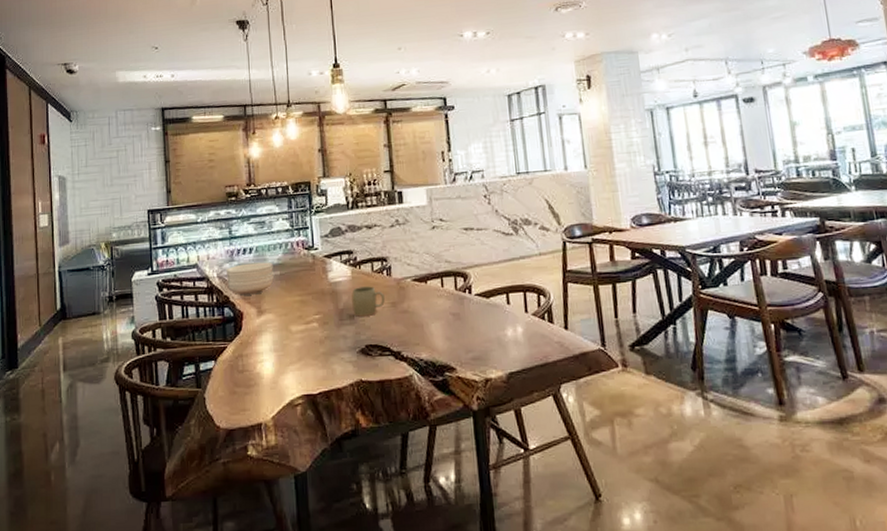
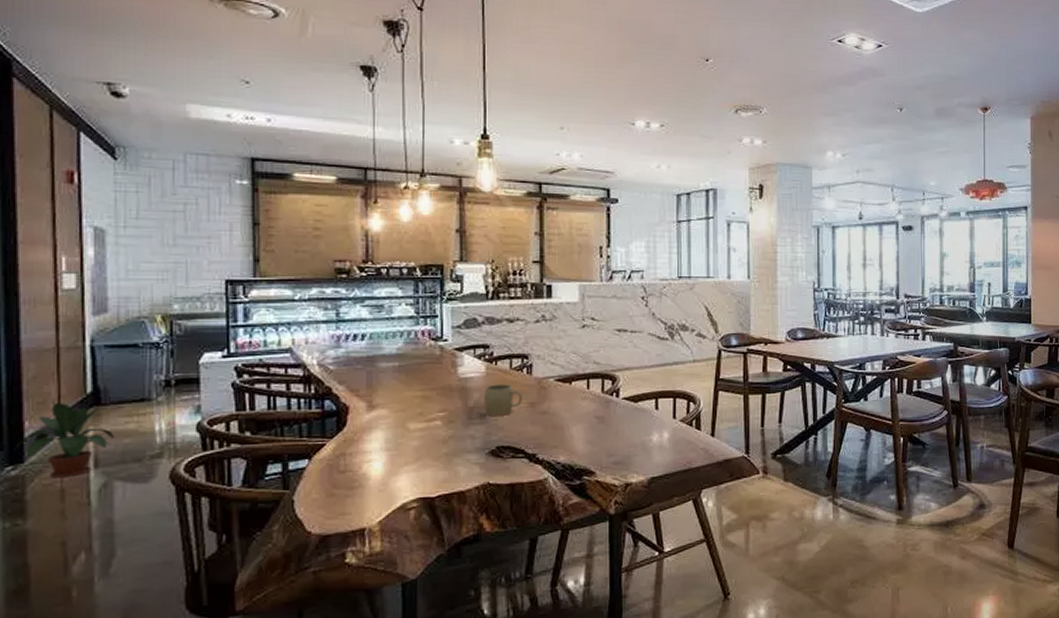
potted plant: none [11,318,77,380] -> present [14,403,115,478]
bowl: present [227,262,274,296] -> none [330,351,391,387]

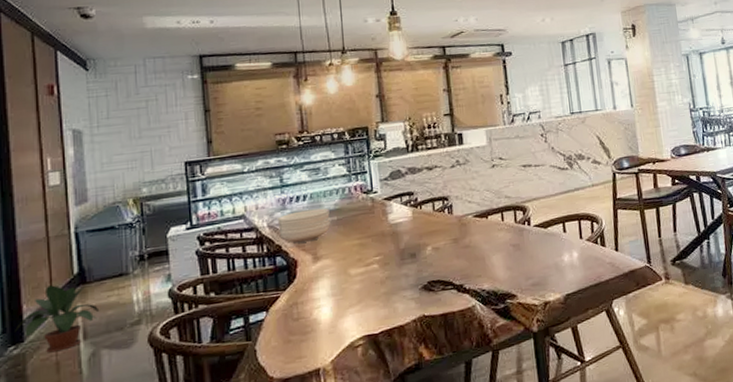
bowl: none [330,351,391,387] -> present [278,208,331,244]
mug: present [484,384,522,416] -> none [413,224,447,255]

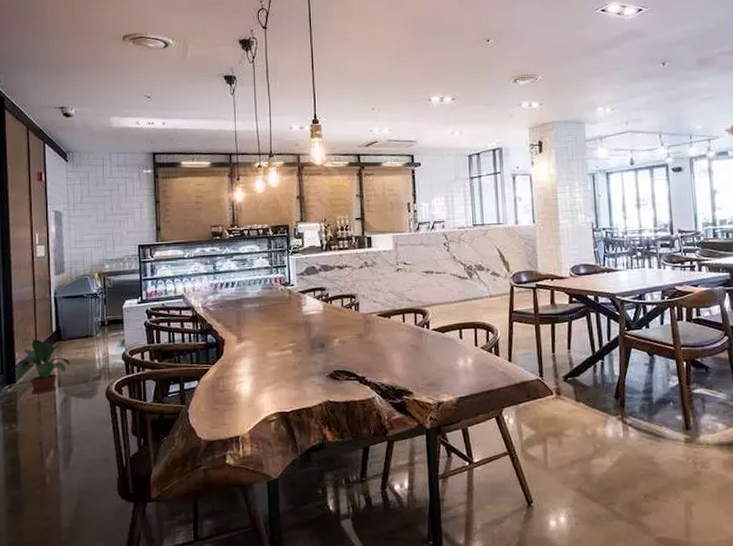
bowl: present [278,208,331,244] -> none [210,295,253,324]

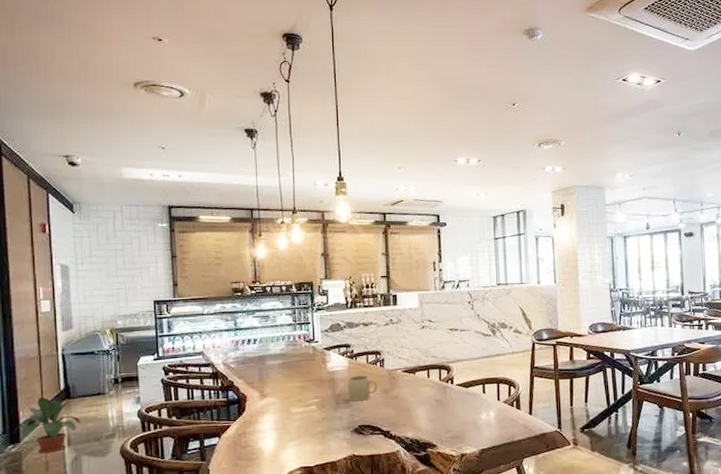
mug: none [323,319,352,346] -> present [348,375,377,401]

